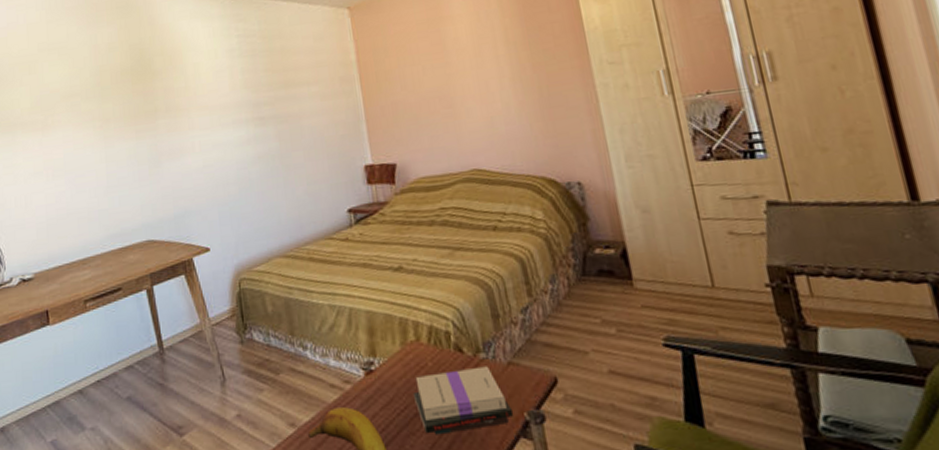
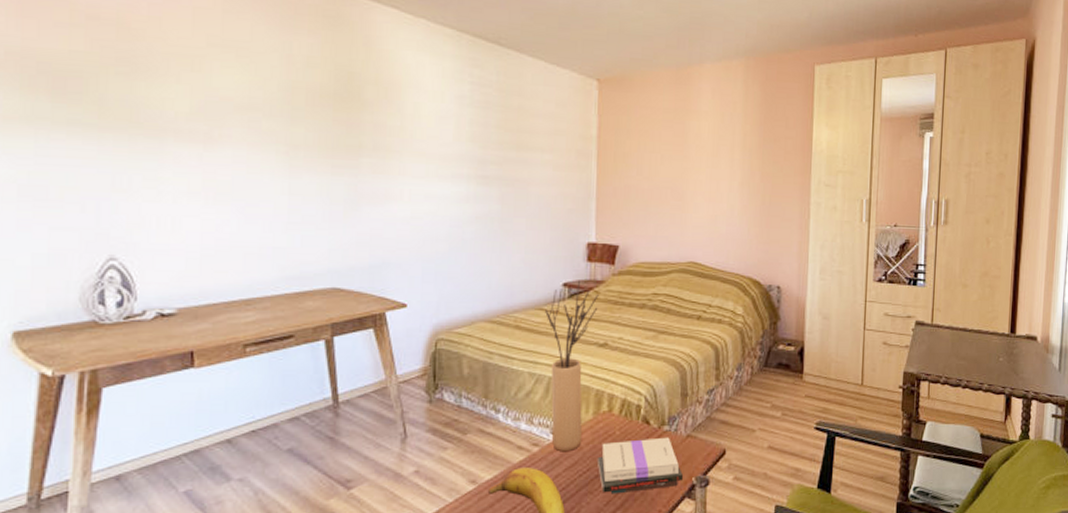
vase: none [335,204,394,389] -> present [545,280,599,452]

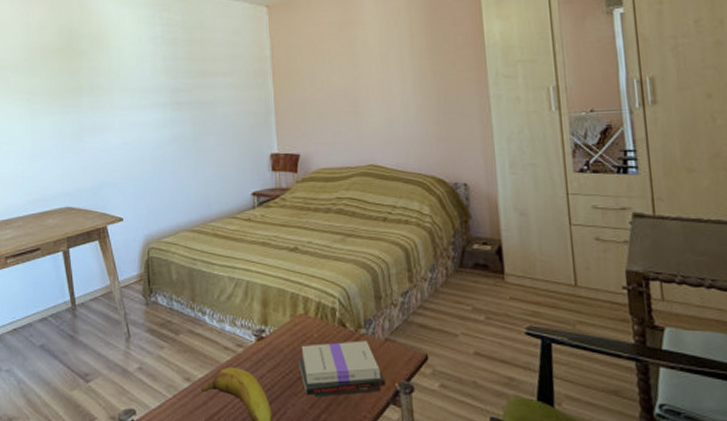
vase: present [545,280,599,452] -> none [238,189,286,354]

